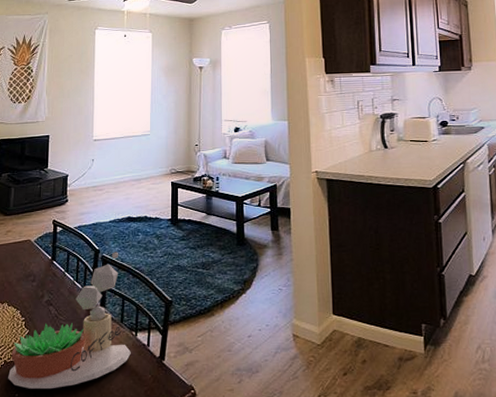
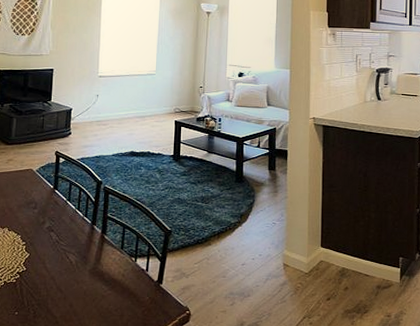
succulent plant: present [8,252,131,389] -> none [8,183,130,308]

